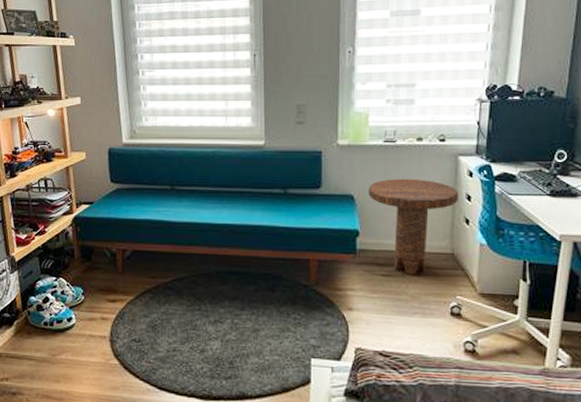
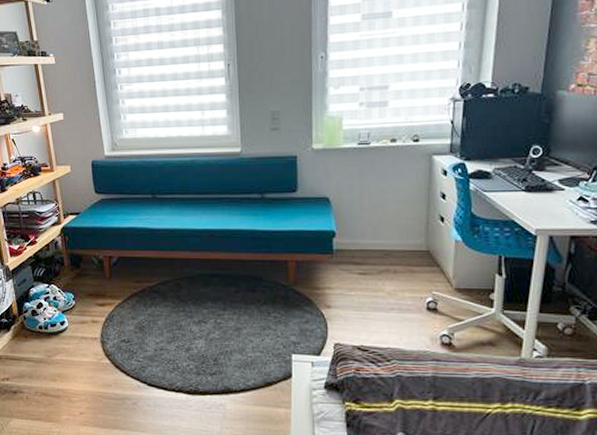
side table: present [369,178,459,275] -> none [344,179,434,272]

